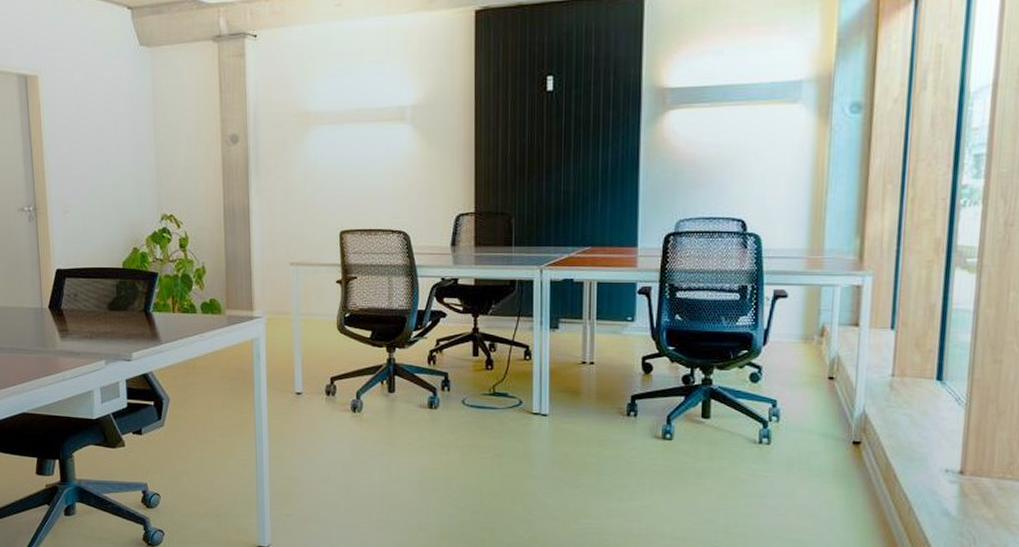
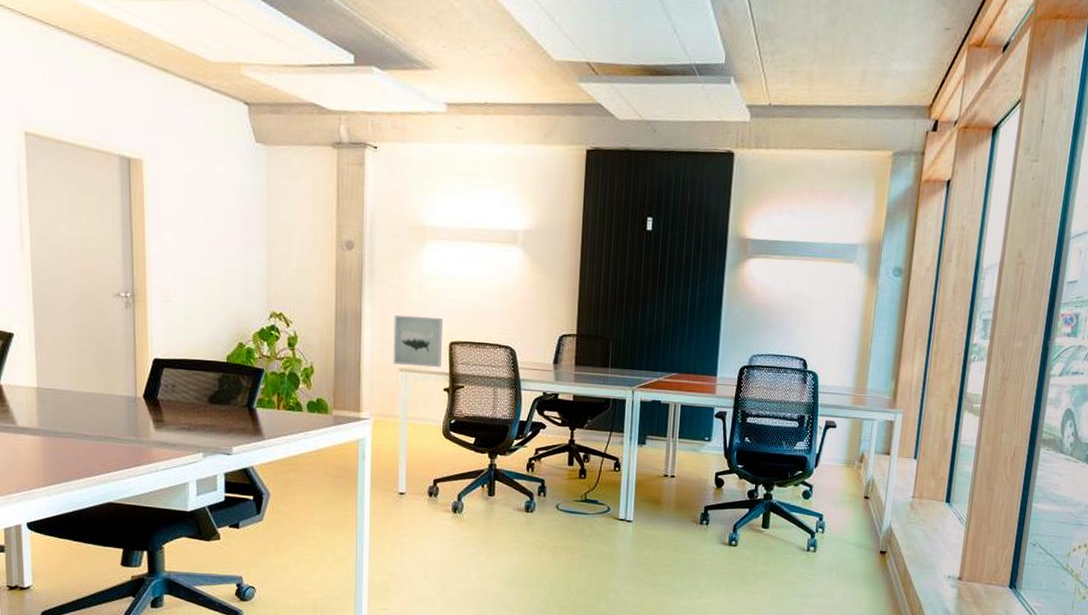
wall art: none [282,206,333,259] -> present [393,314,443,368]

